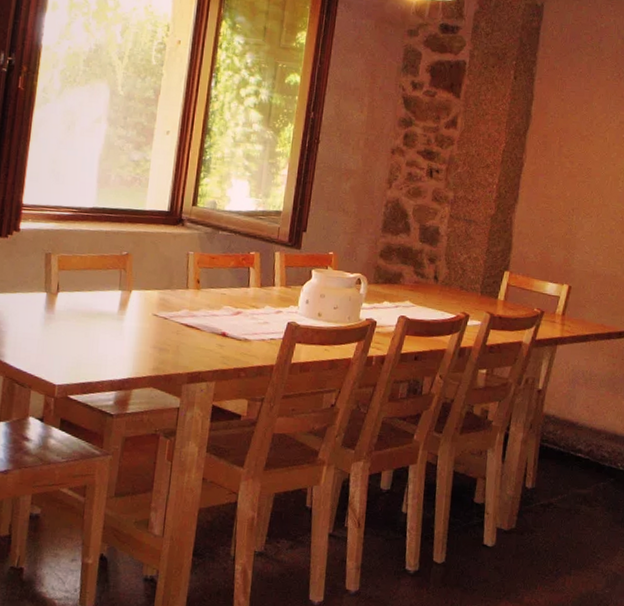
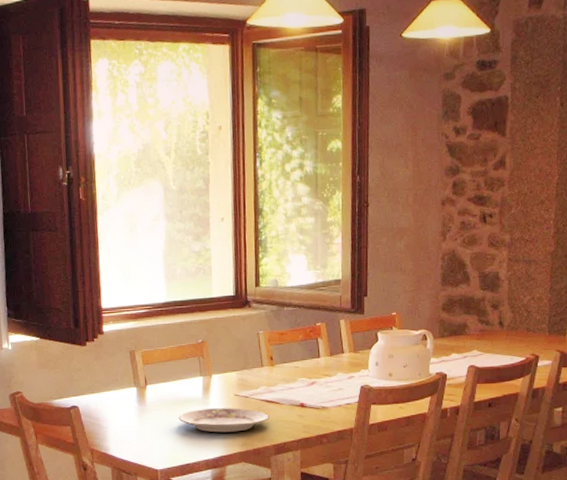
plate: none [87,325,187,355] -> present [178,408,269,433]

